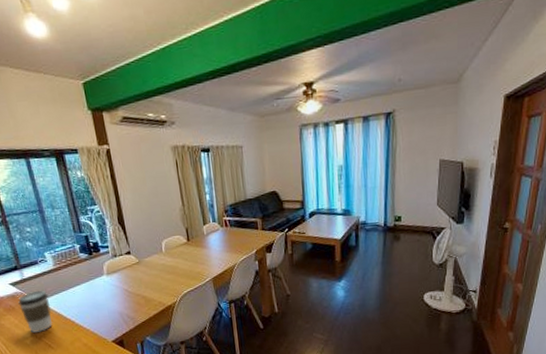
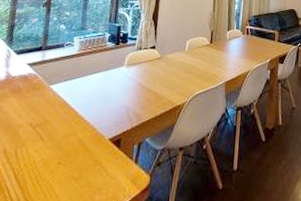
coffee cup: present [17,290,53,333] -> none [26,74,62,120]

